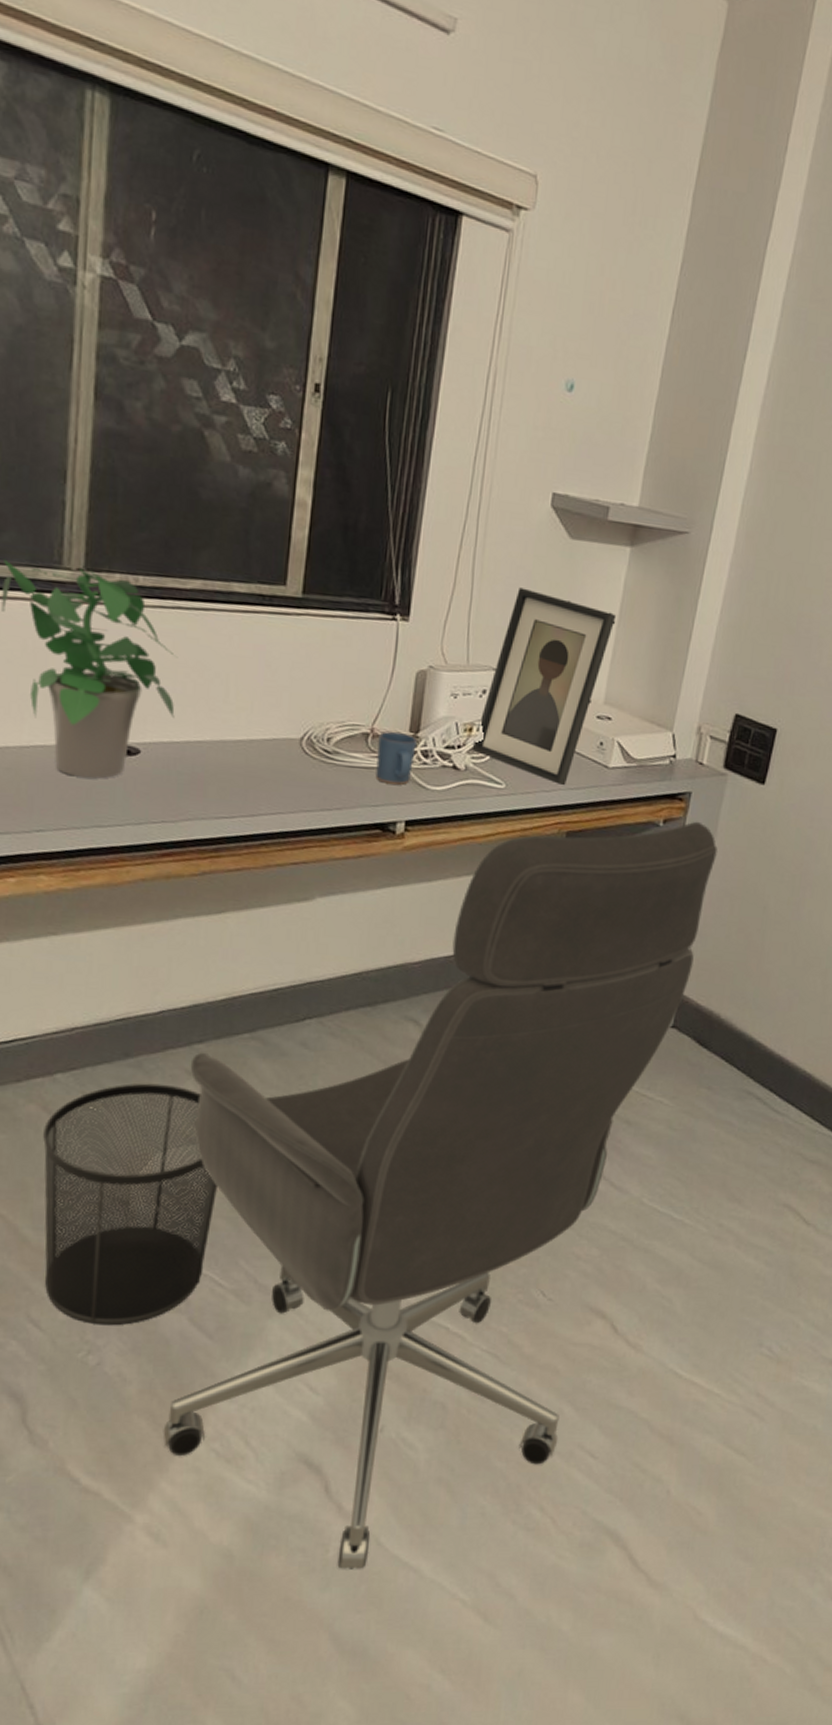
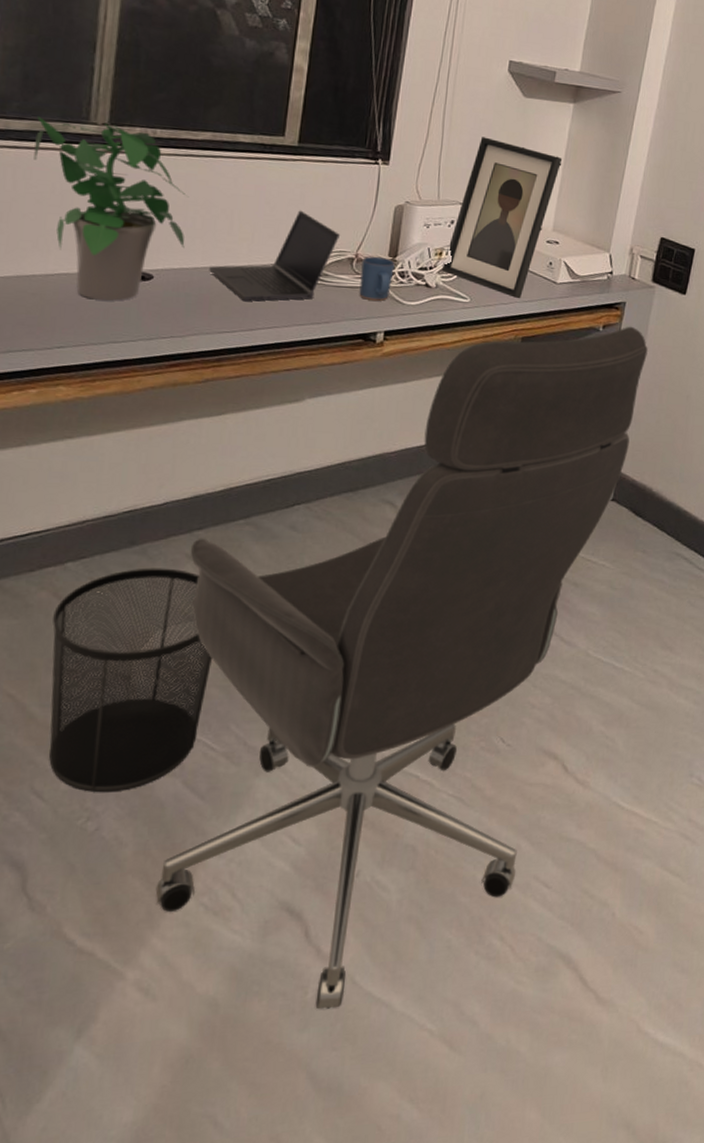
laptop computer: none [203,675,354,782] -> present [209,210,341,301]

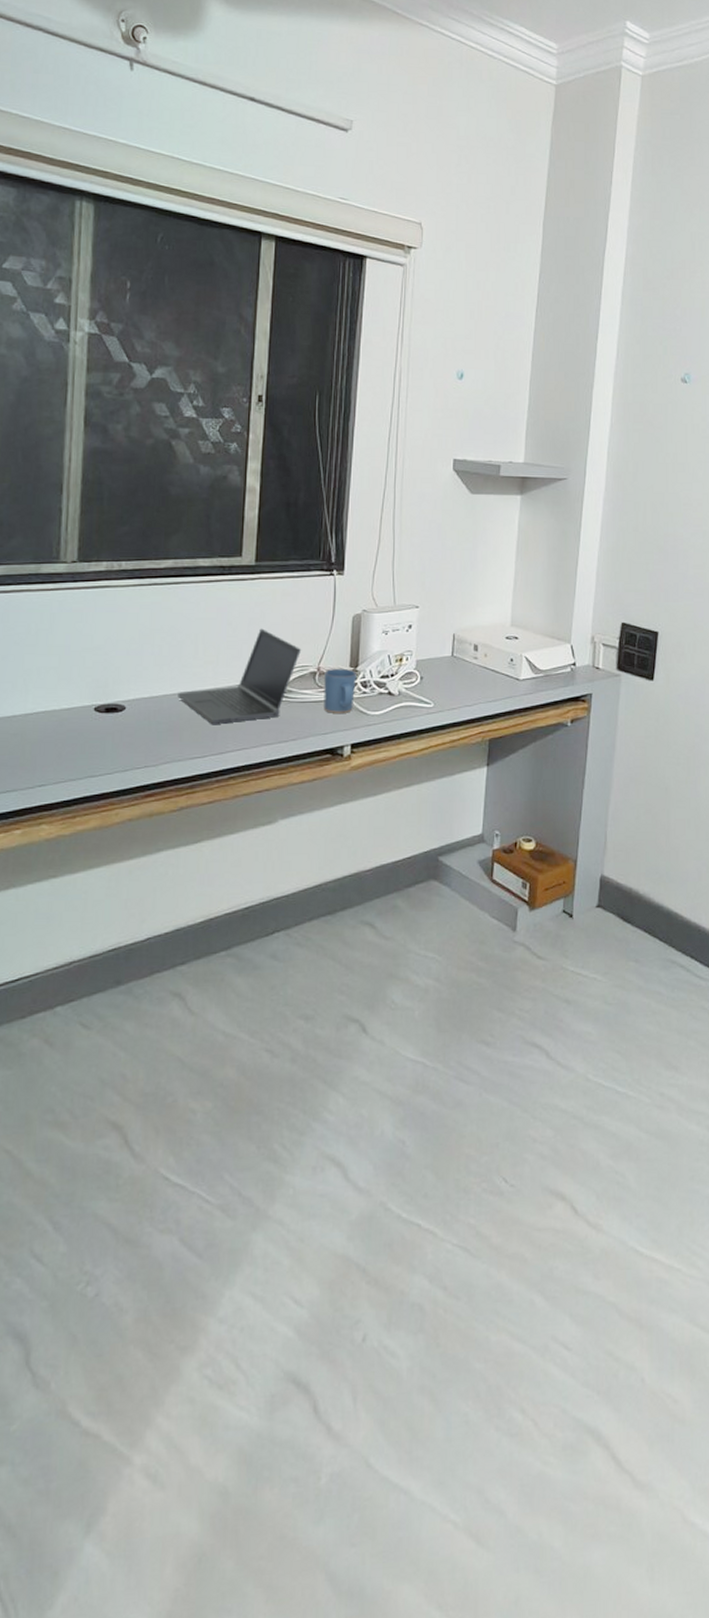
potted plant: present [34,115,189,301] -> none [10,560,155,735]
waste bin: present [49,568,212,793] -> none [45,1007,202,1254]
office chair: present [155,326,648,1010] -> none [158,718,620,1498]
picture frame: present [441,137,563,299] -> none [403,538,515,700]

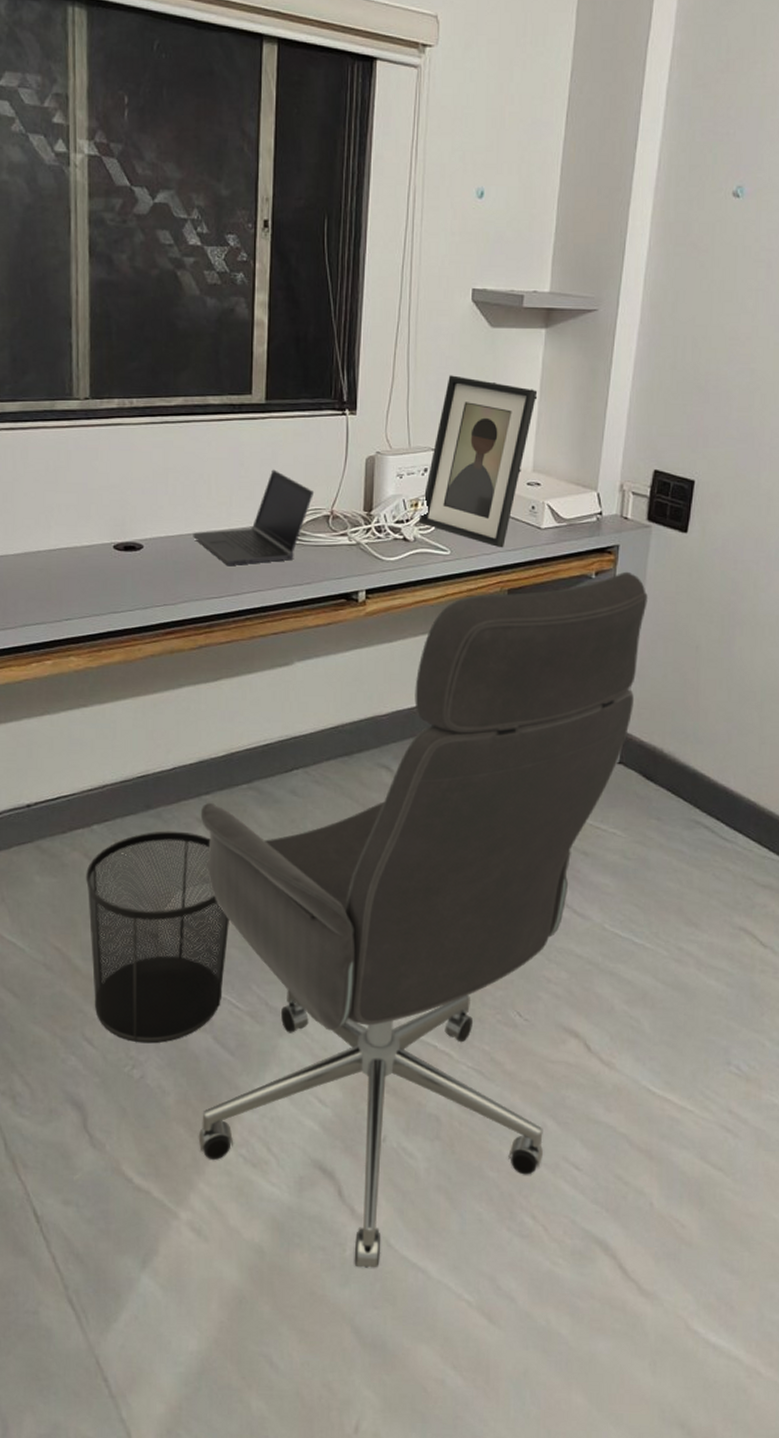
waste bin: none [45,1007,202,1254] -> present [86,831,229,1044]
office chair: none [158,718,620,1498] -> present [198,571,648,1268]
mug: present [324,668,356,713] -> none [338,512,371,558]
picture frame: none [403,538,515,700] -> present [418,375,538,548]

